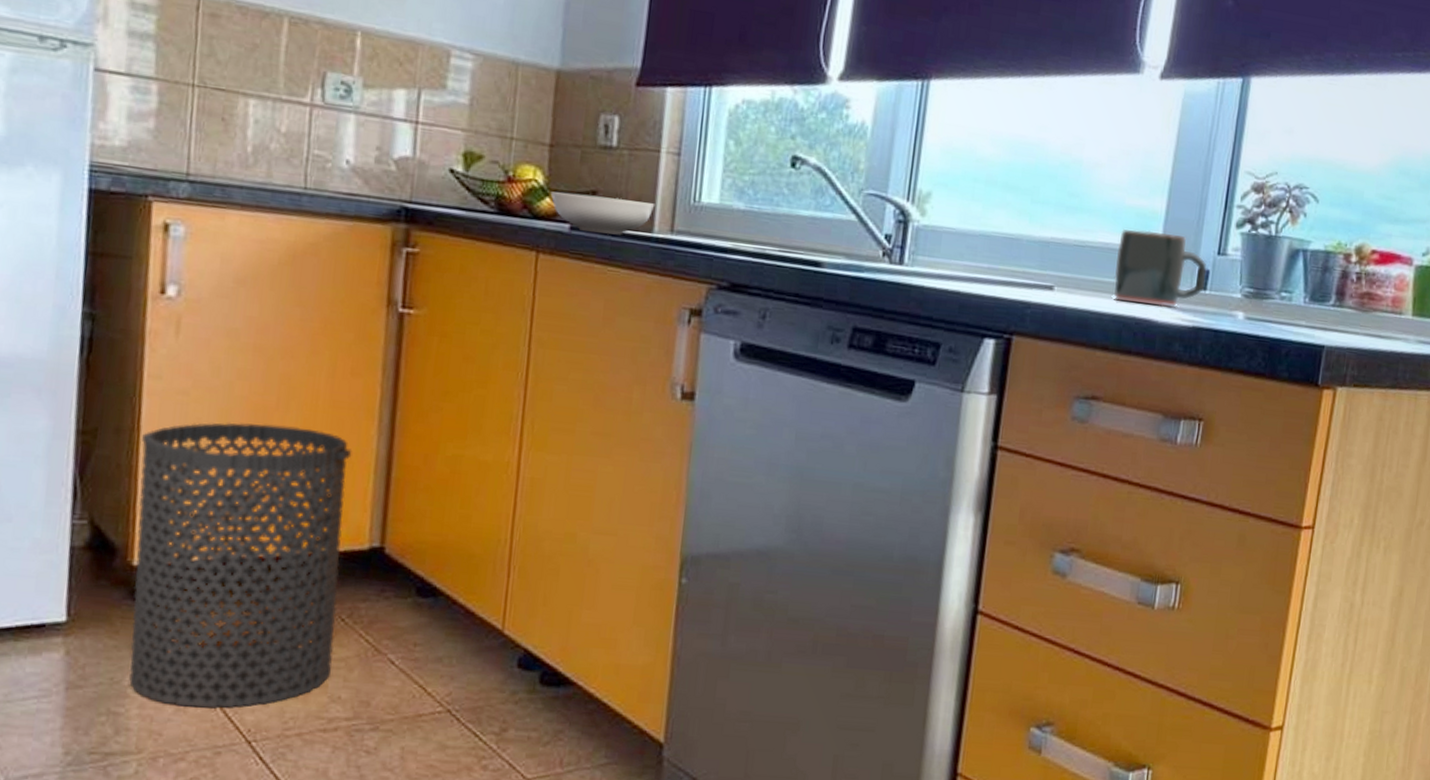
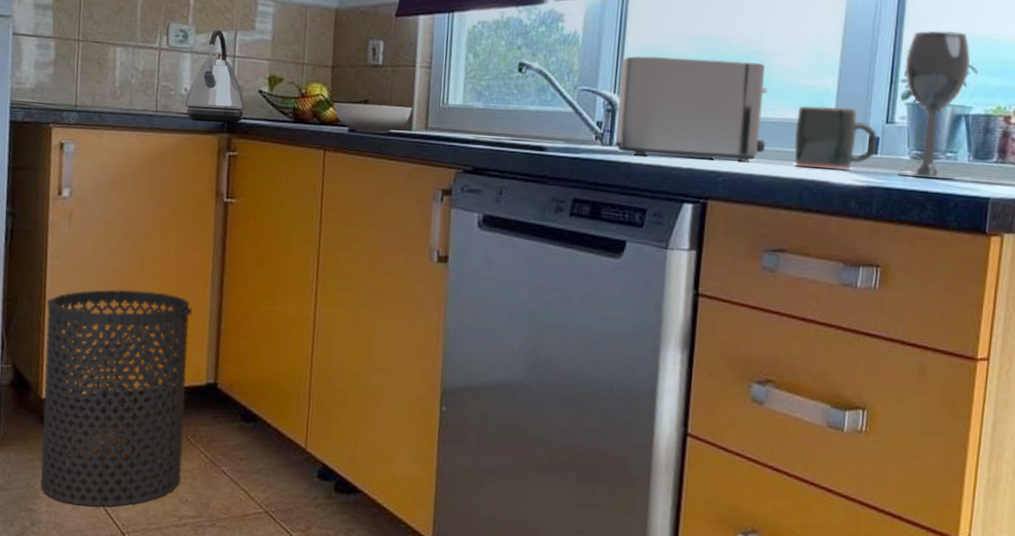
kettle: none [347,84,431,211] -> present [185,29,246,124]
toaster: none [906,157,1088,292] -> present [615,56,768,162]
wine glass: none [1227,150,1313,323] -> present [898,31,971,179]

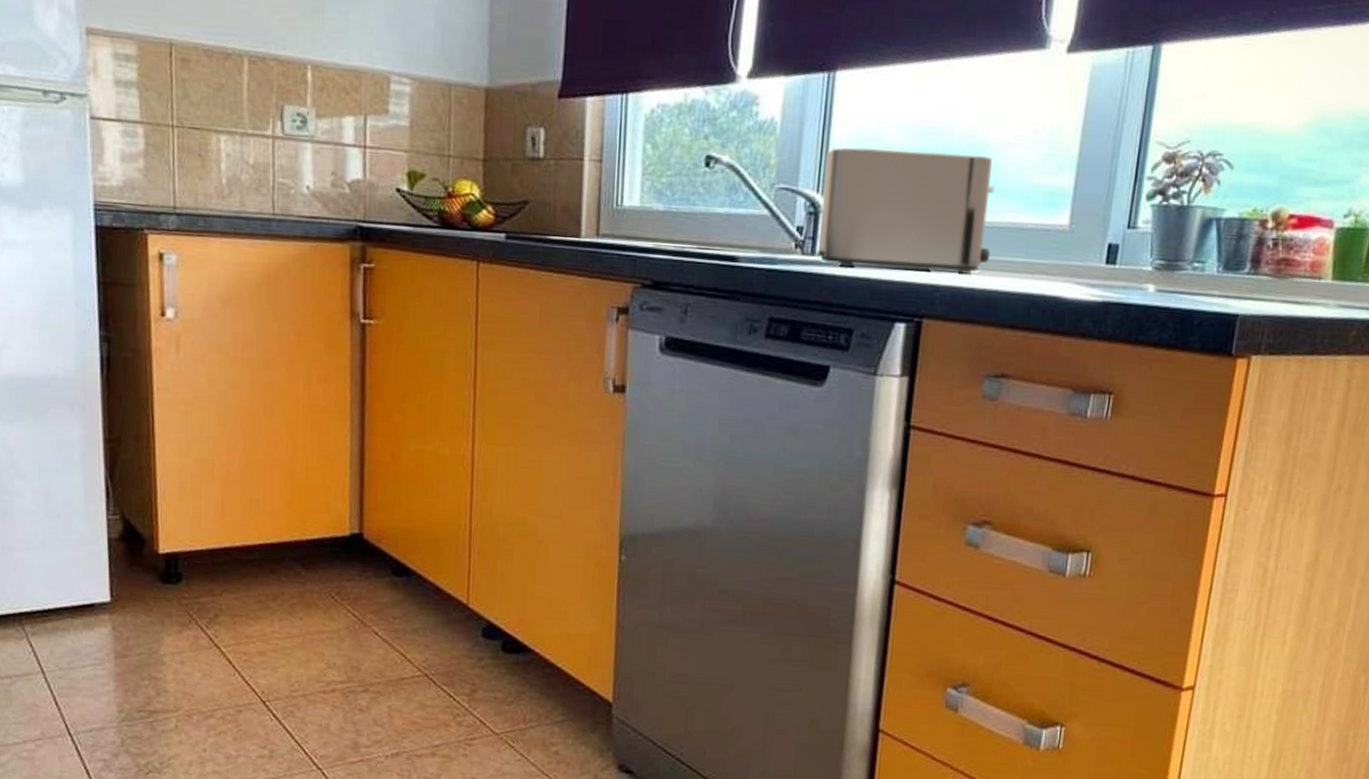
trash can: present [40,289,193,507] -> none [157,427,330,674]
kettle: present [185,29,246,124] -> none [308,112,381,230]
bowl: present [333,103,413,134] -> none [486,204,581,242]
mug: present [794,106,877,170] -> none [1021,208,1117,283]
wine glass: present [898,31,971,179] -> none [1138,118,1227,294]

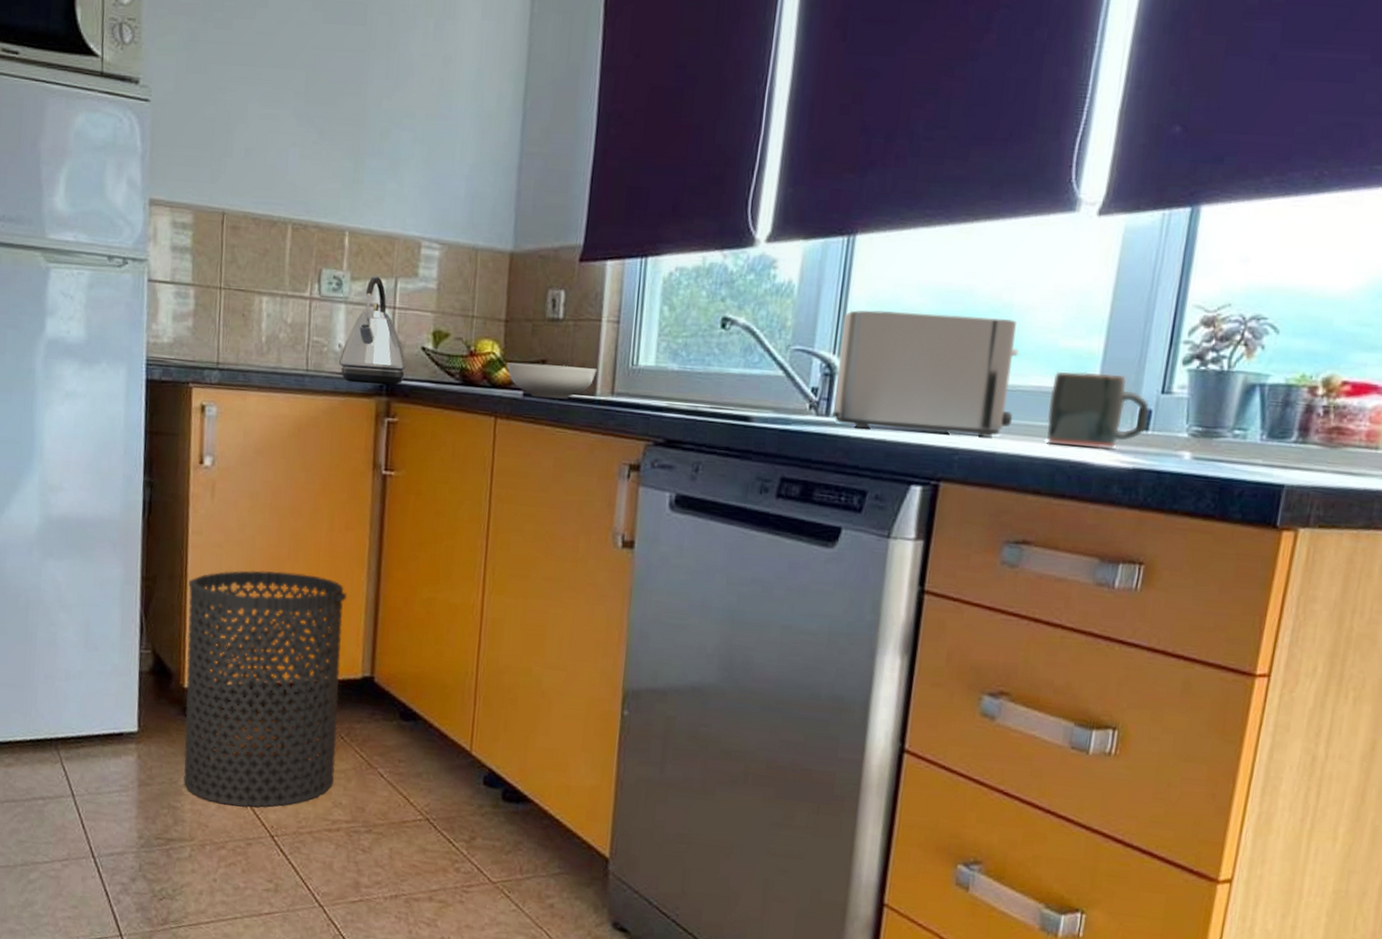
trash can: none [157,427,330,674] -> present [183,570,347,808]
kettle: none [308,112,381,230] -> present [339,275,407,386]
bowl: none [486,204,581,242] -> present [506,362,597,399]
mug: none [1021,208,1117,283] -> present [1046,371,1150,449]

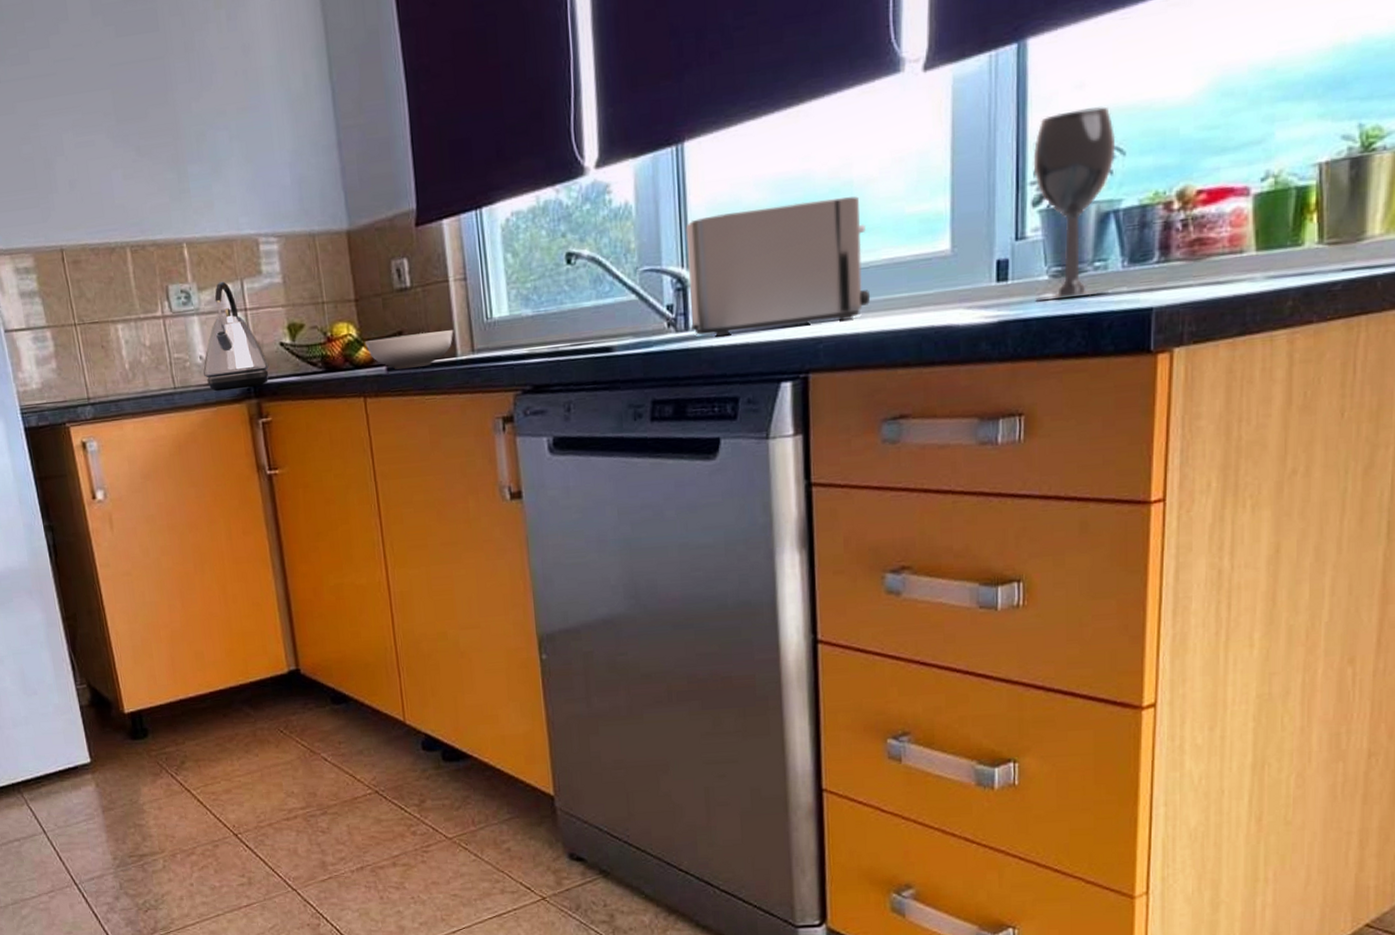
trash can: present [183,570,347,808] -> none [107,584,282,814]
mug: present [1046,371,1150,449] -> none [904,230,1006,314]
wine glass: none [1172,281,1272,462] -> present [1033,106,1116,301]

